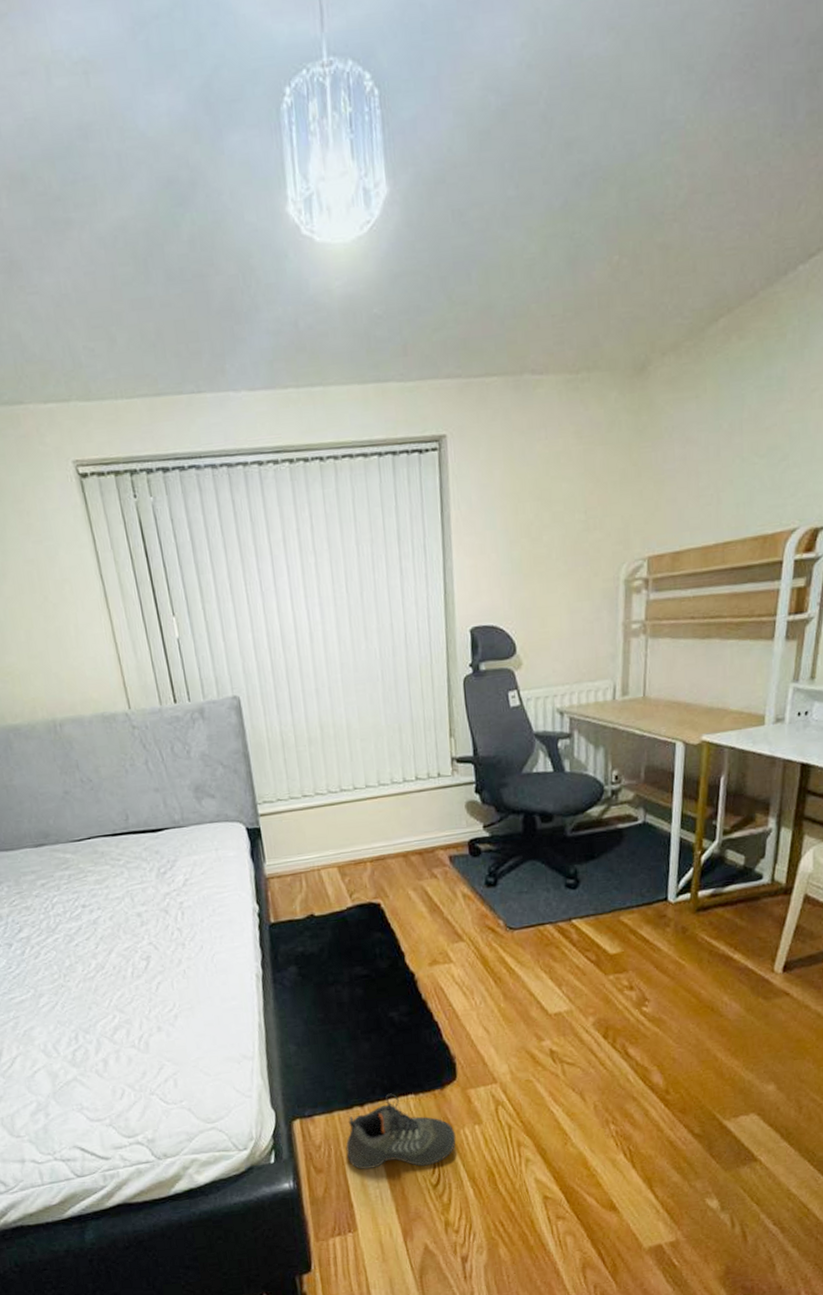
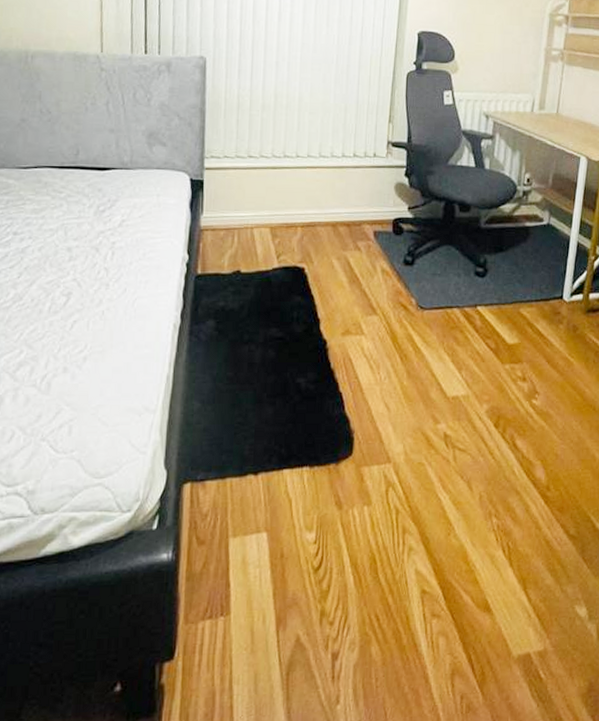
shoe: present [345,1093,456,1170] -> none [232,463,344,546]

